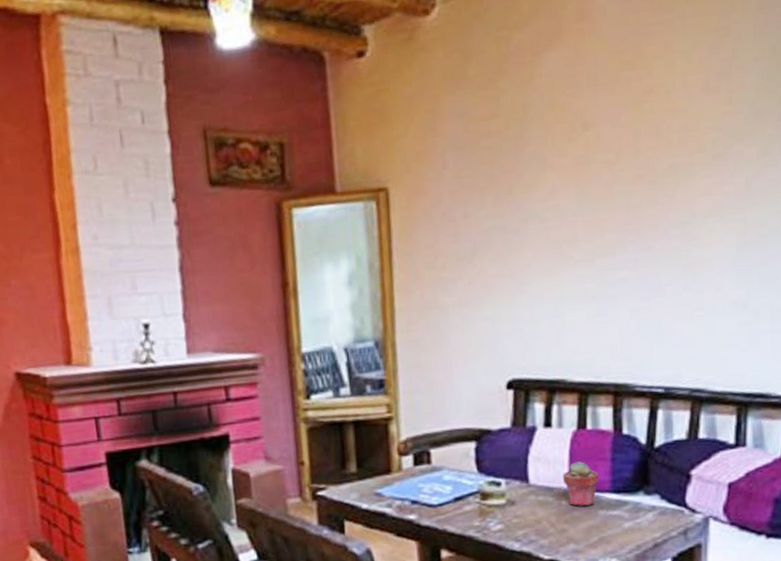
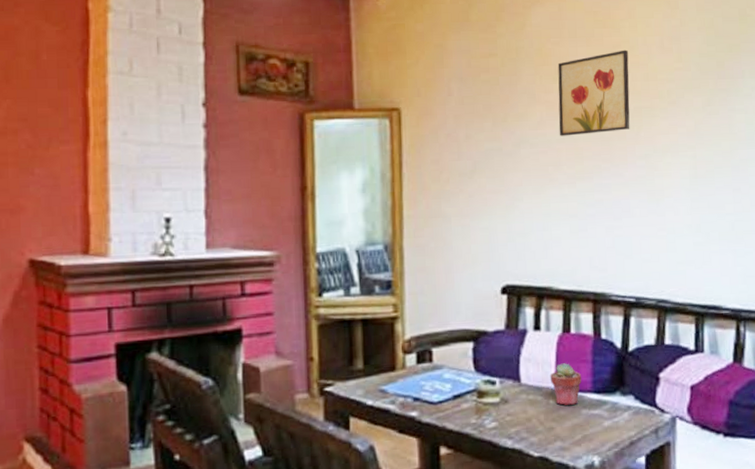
wall art: none [574,94,664,207] -> present [557,49,630,136]

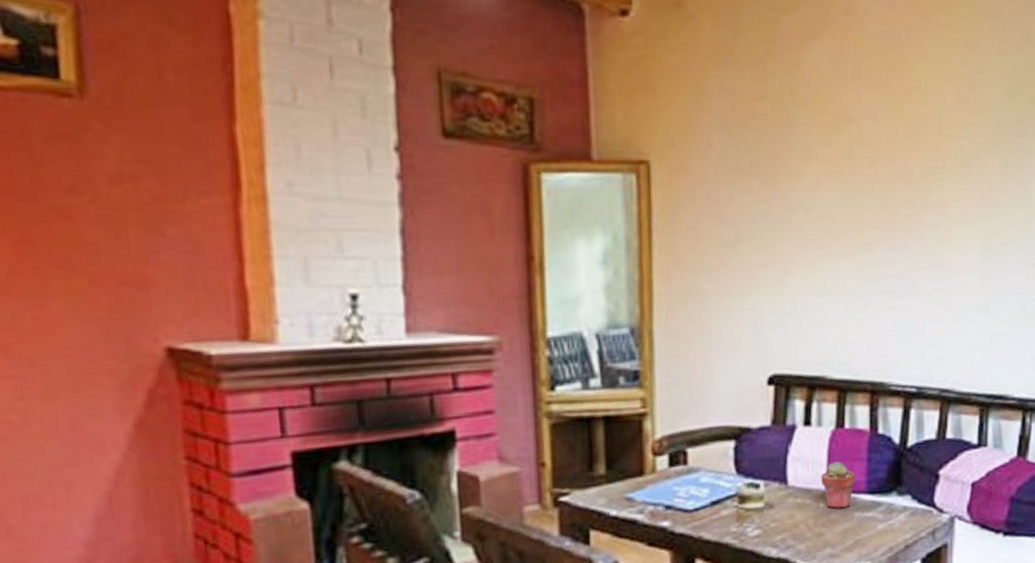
wall art: present [557,49,630,136] -> none [837,98,920,200]

